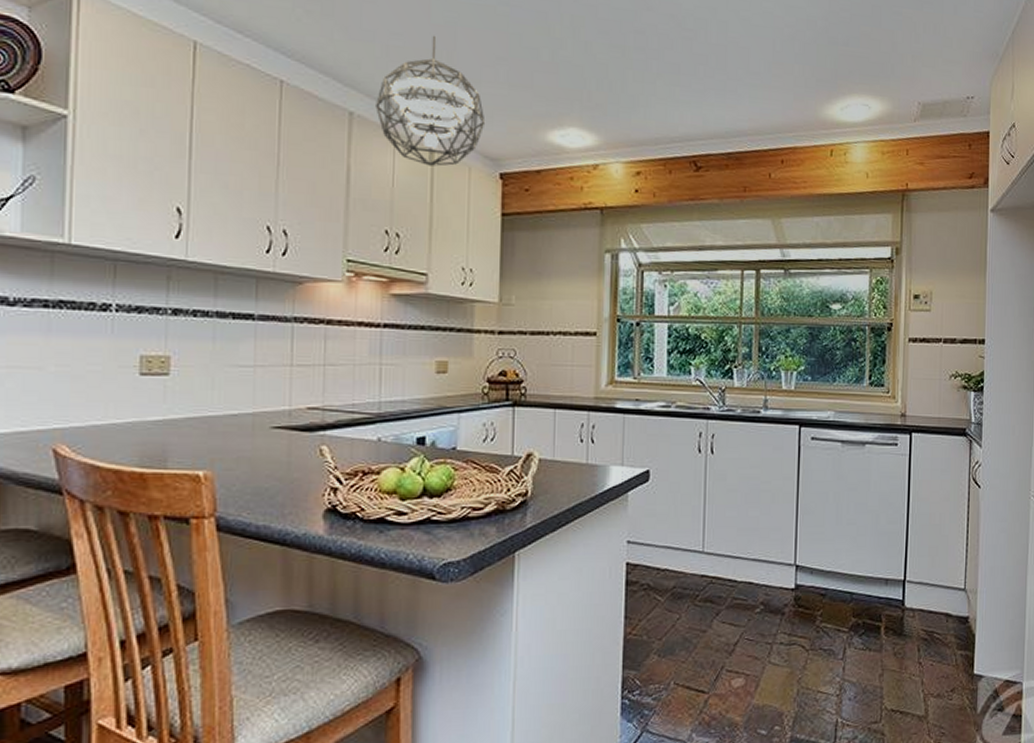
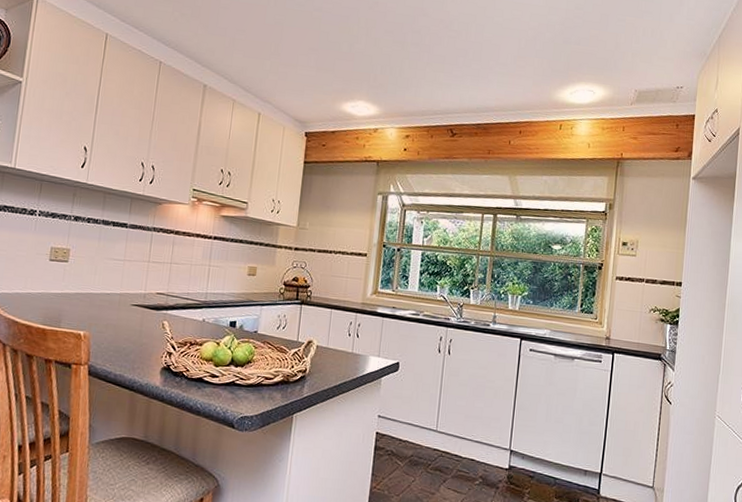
pendant light: present [376,35,486,167] -> none [222,32,298,126]

